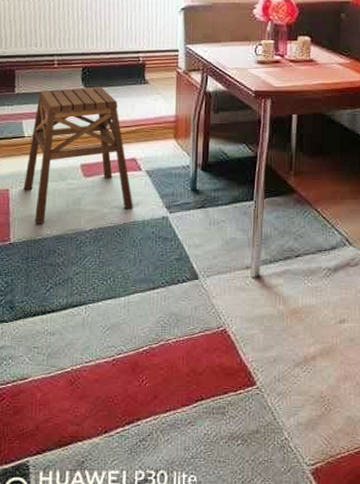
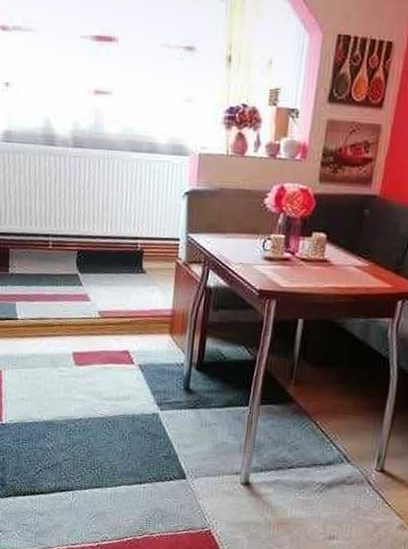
stool: present [23,86,133,225] -> none [16,272,124,409]

